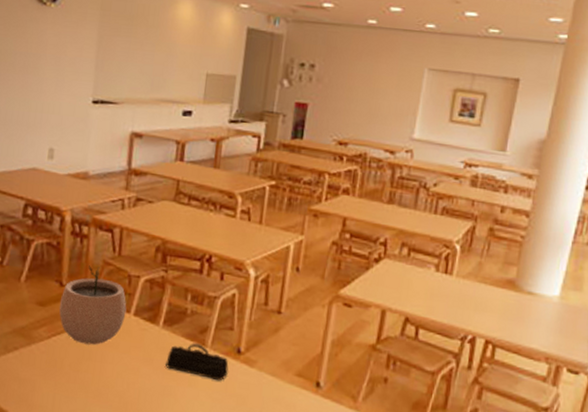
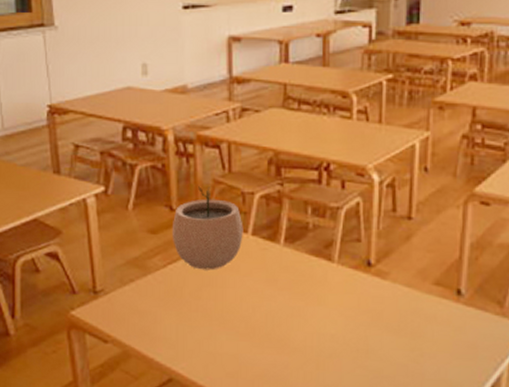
pencil case: present [166,343,229,381] -> none [291,259,359,297]

